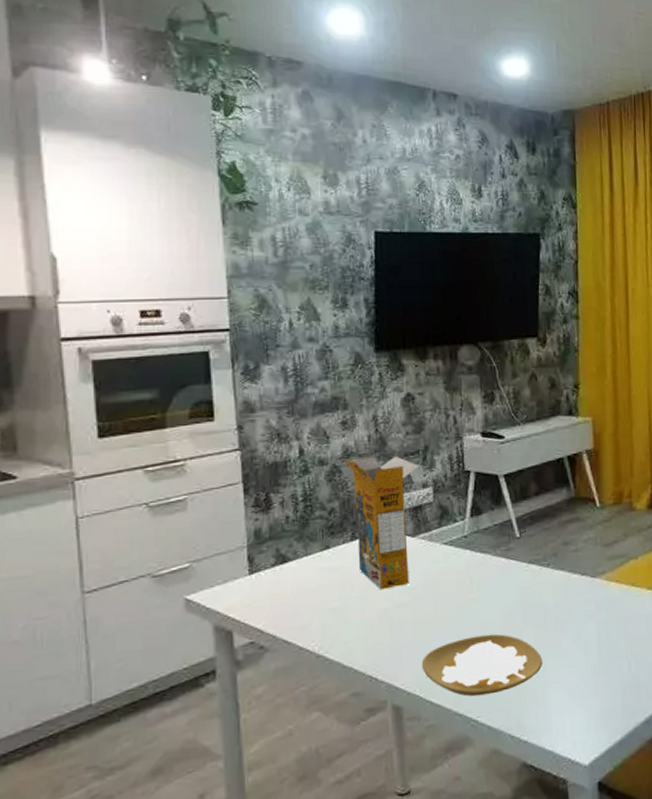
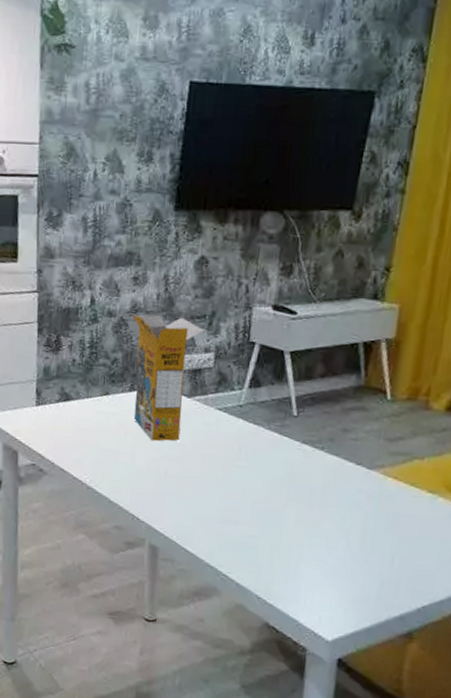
placemat: present [421,634,542,697] -> none [181,500,301,556]

